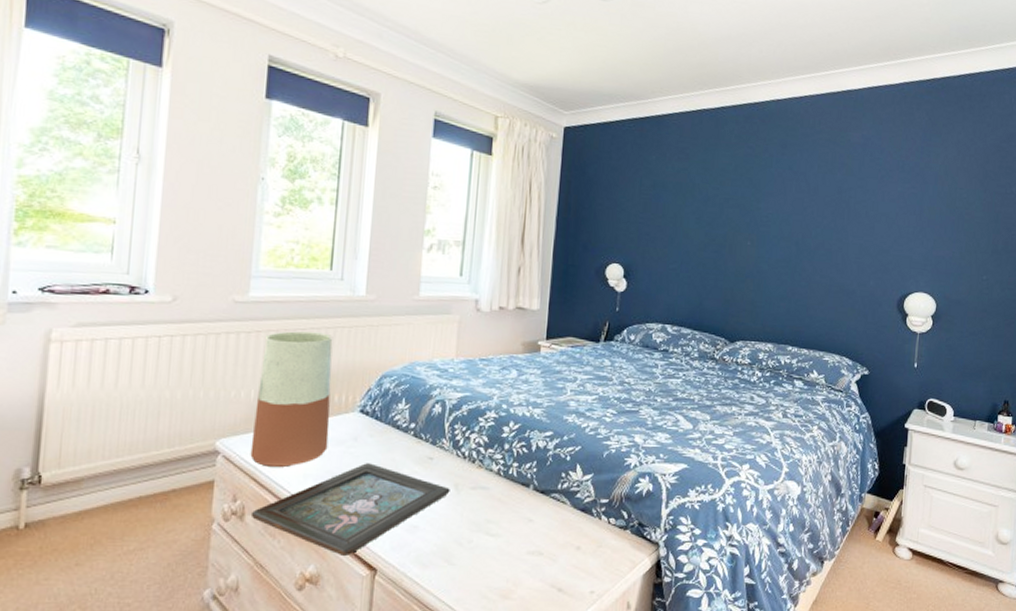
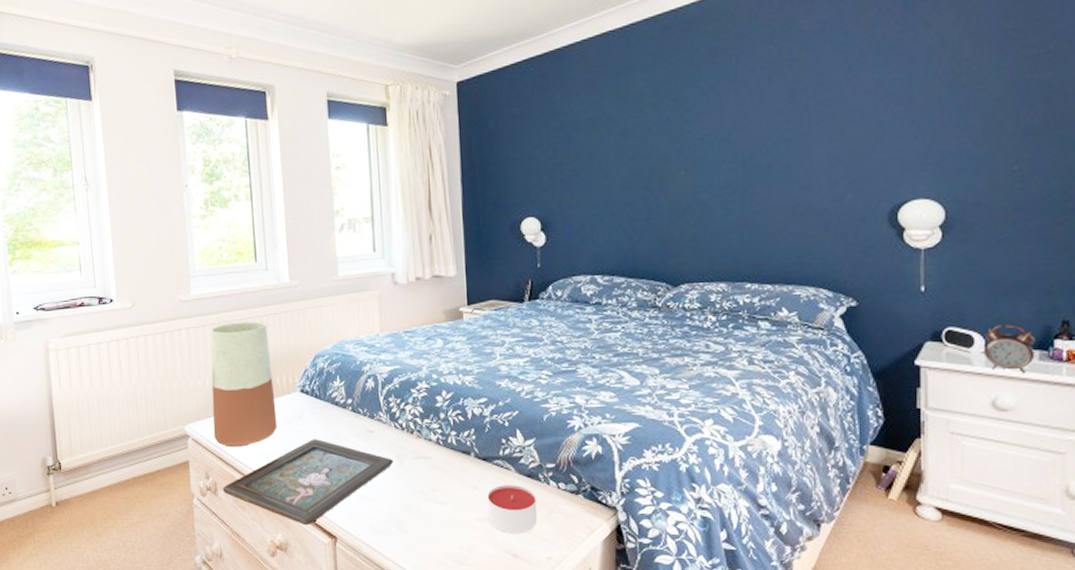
candle: none [538,519,588,568] -> present [487,485,537,534]
alarm clock: none [952,400,986,440] -> present [983,324,1035,373]

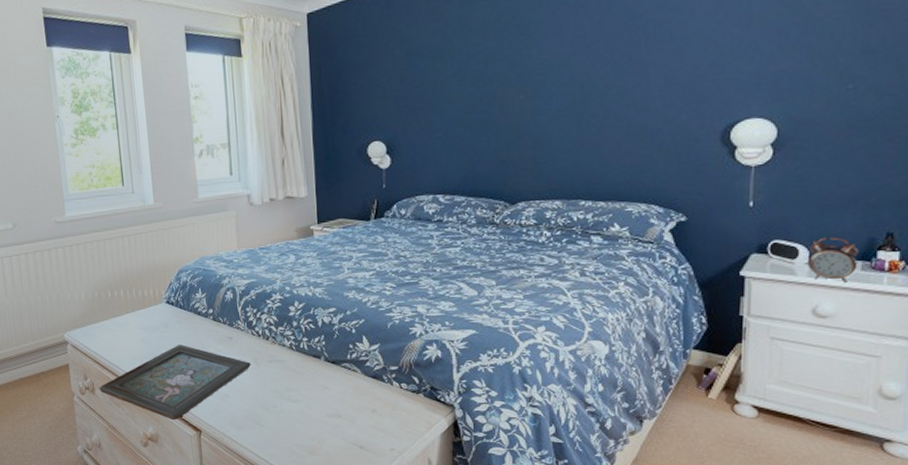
vase: present [210,321,278,446] -> none [83,240,147,351]
candle: present [487,485,537,534] -> none [336,385,381,429]

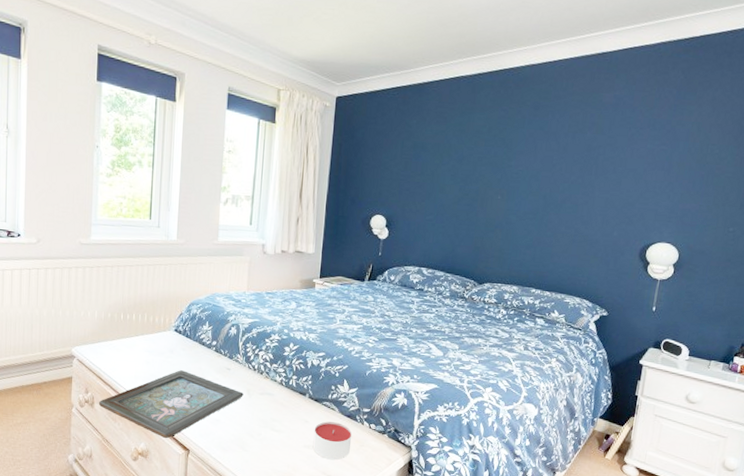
candle: none [336,385,381,429] -> present [312,421,352,460]
alarm clock: present [807,237,859,283] -> none [686,341,722,378]

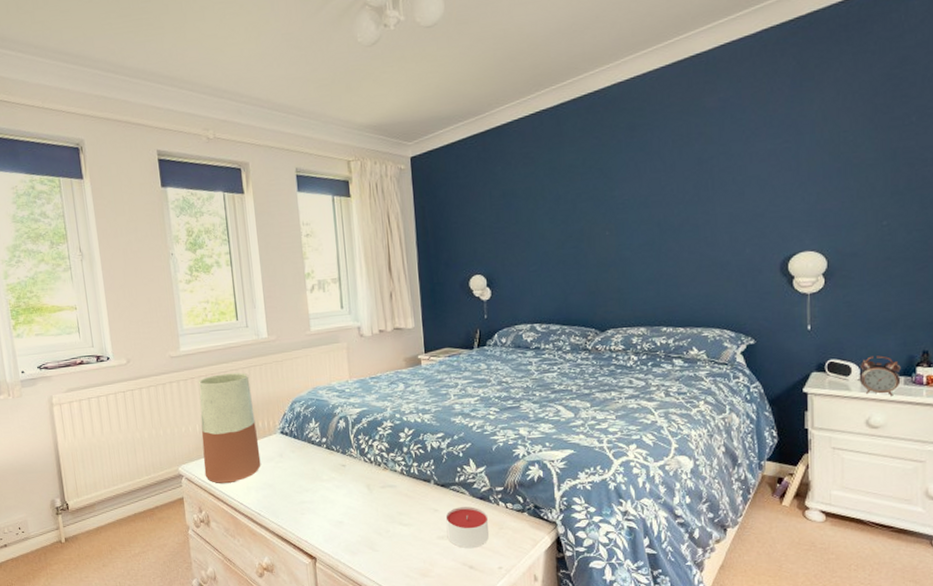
vase: none [96,267,153,370] -> present [198,372,261,483]
decorative tray: present [98,370,244,439] -> none [214,474,364,550]
alarm clock: none [686,341,722,378] -> present [859,355,901,396]

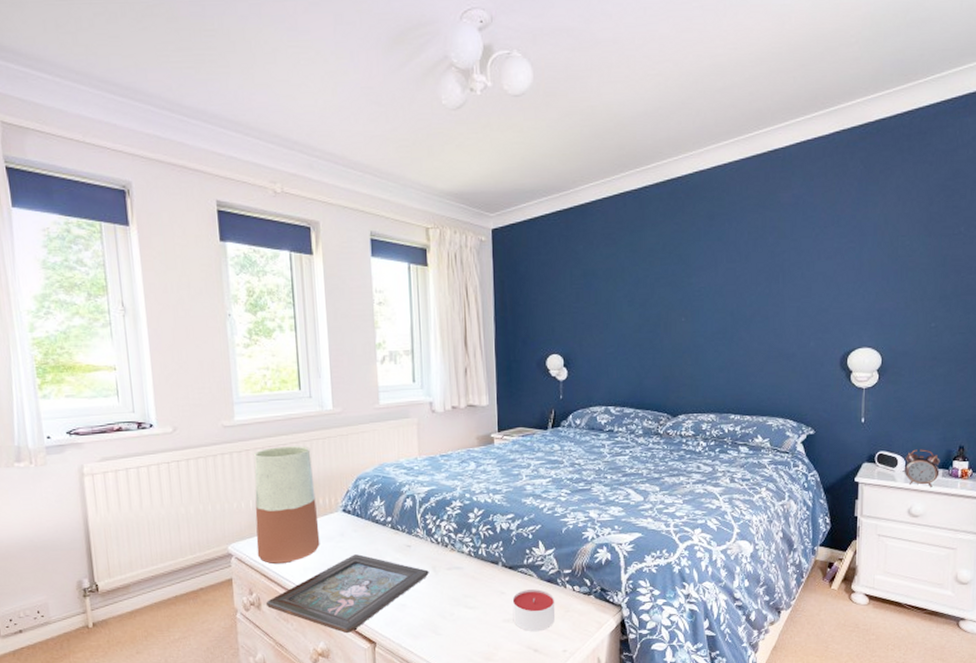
decorative tray: none [214,474,364,550] -> present [265,554,429,634]

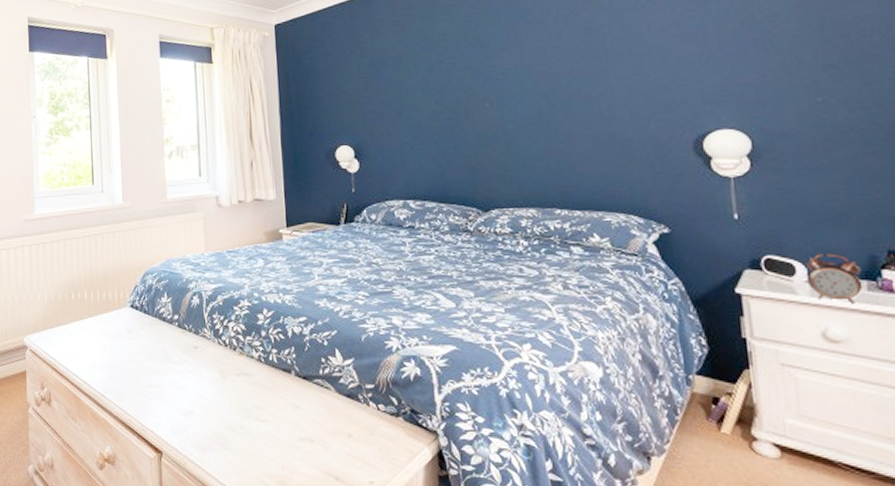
vase: present [253,446,320,564] -> none [49,239,109,358]
decorative tray: present [265,554,429,634] -> none [55,353,217,440]
candle: present [512,589,555,632] -> none [307,405,358,456]

